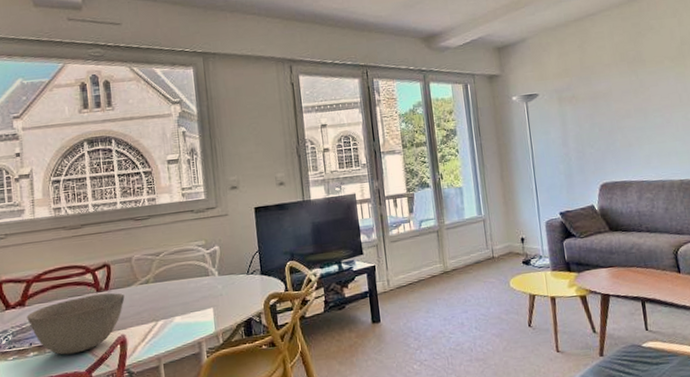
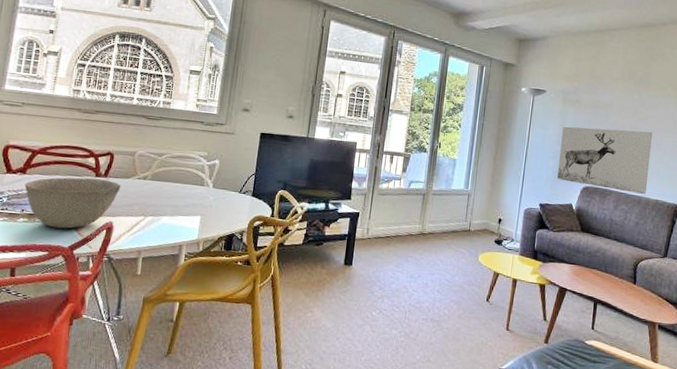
wall art: none [565,110,668,183] -> present [556,126,653,195]

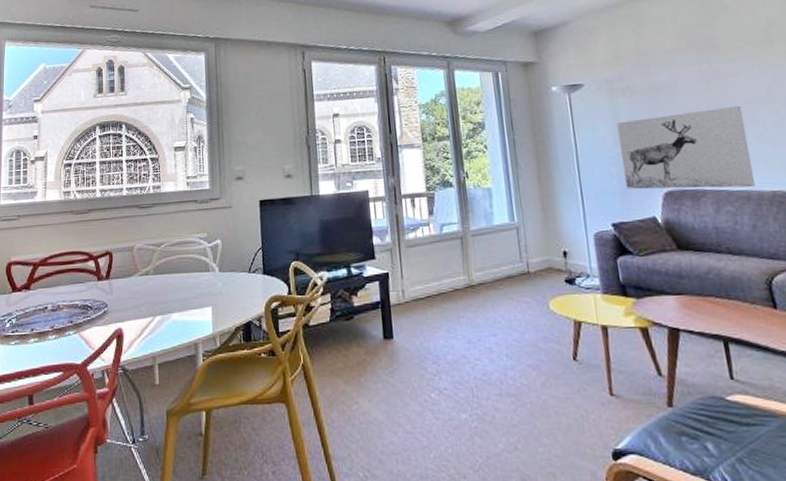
bowl: present [24,177,121,229] -> none [31,282,124,344]

